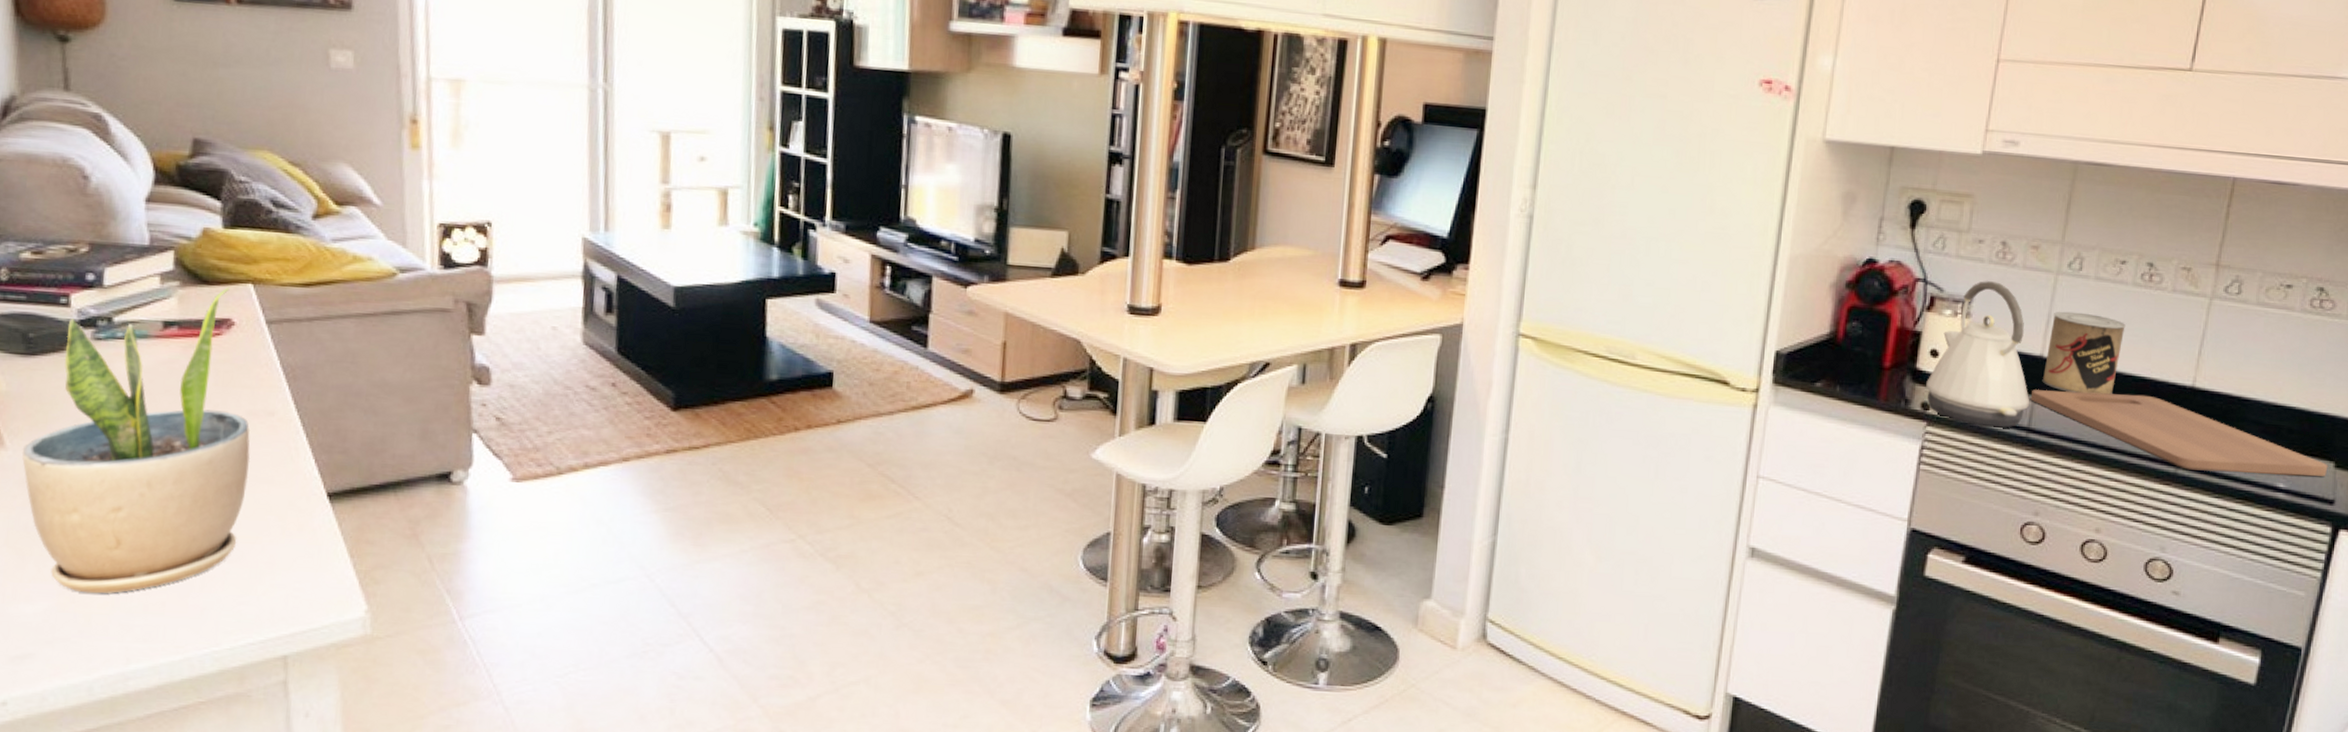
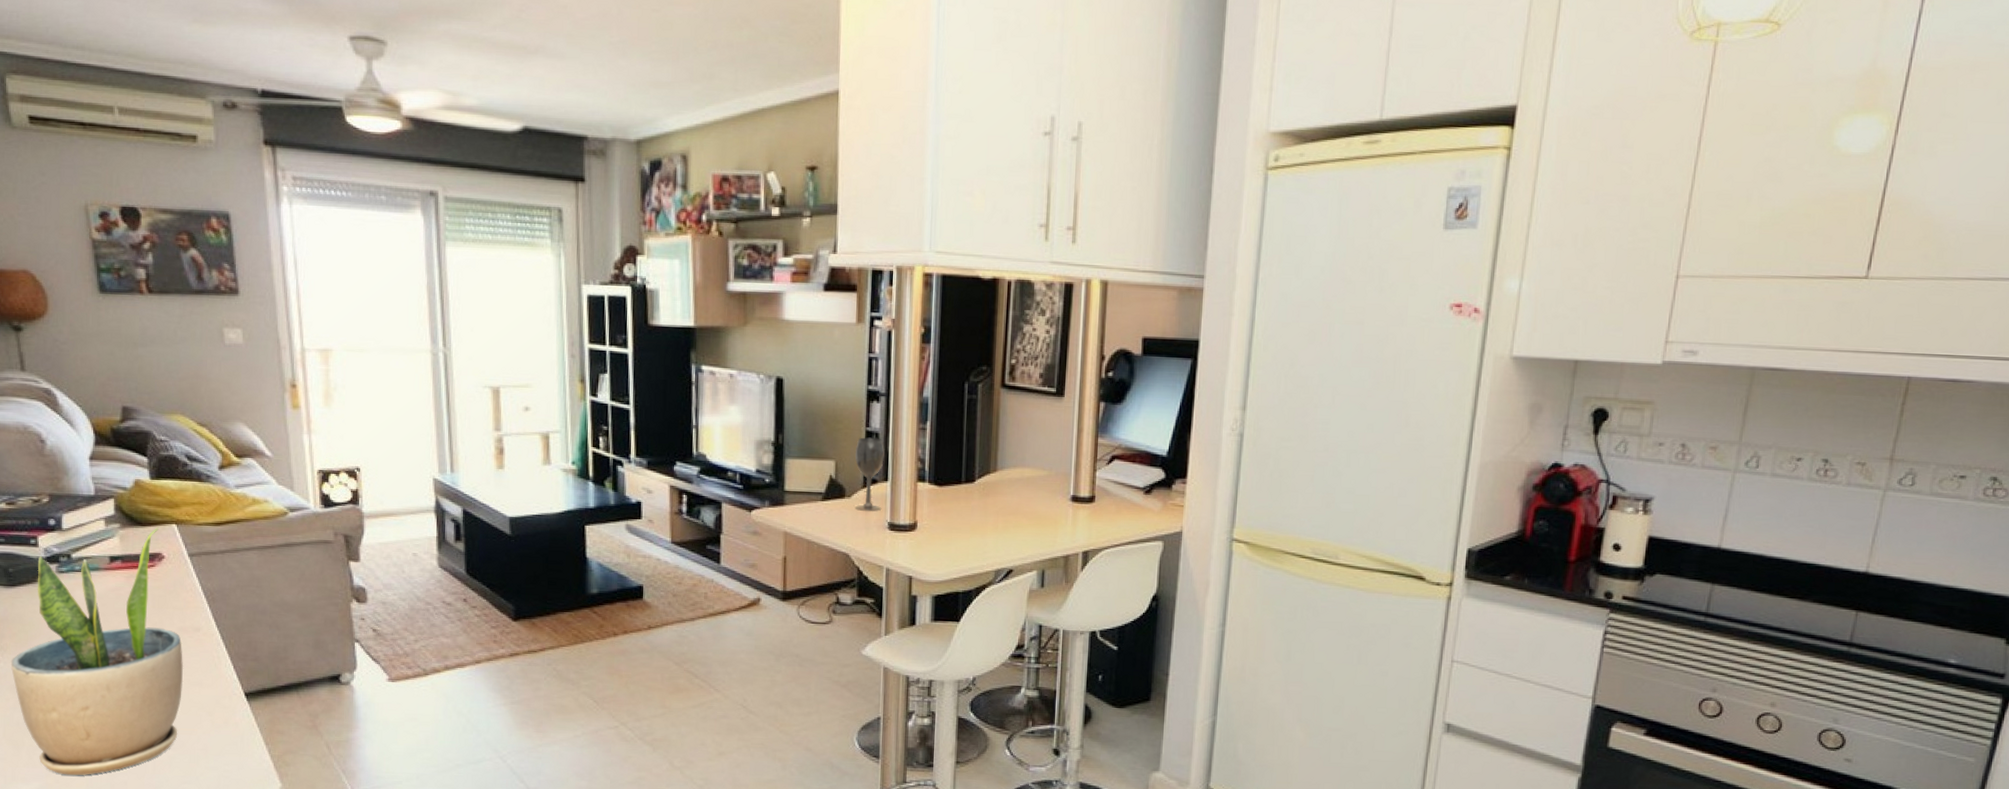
wine glass: none [1089,205,1127,292] -> present [854,437,885,512]
kettle: present [1926,281,2030,429] -> none [1609,480,1708,614]
cutting board: present [2030,389,2328,477] -> none [1708,577,1999,653]
tin can: present [2042,311,2125,395] -> none [1720,506,1801,581]

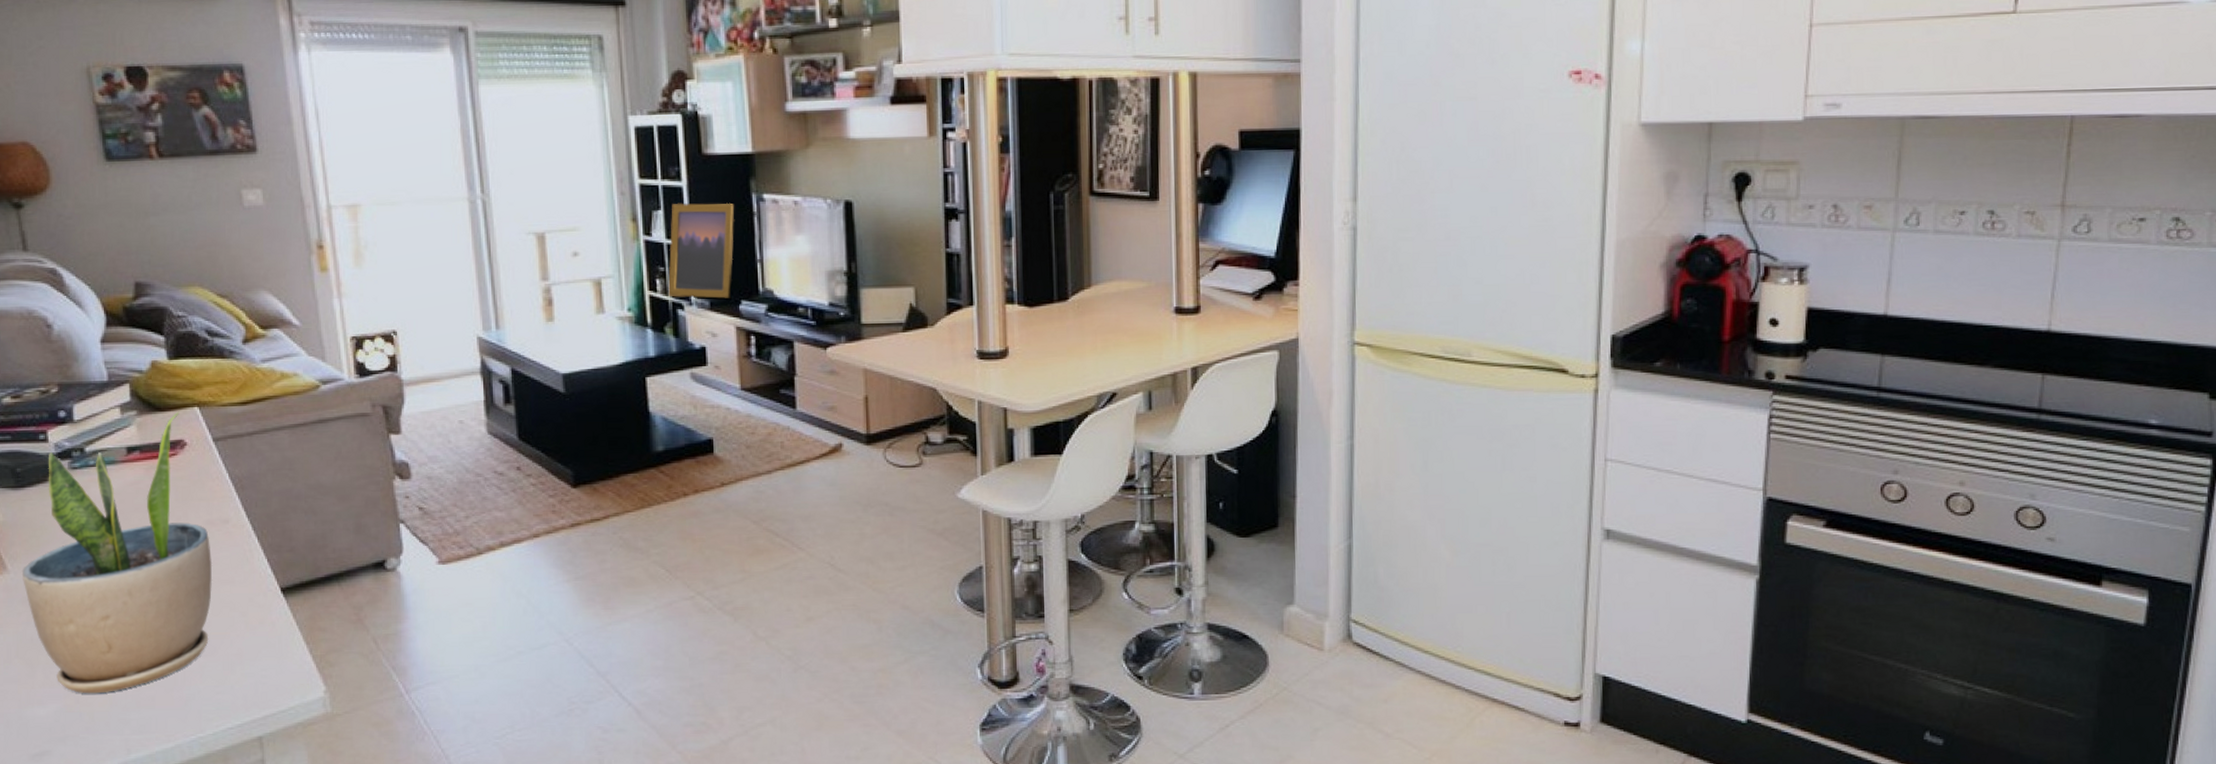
picture frame: none [610,369,675,459] -> present [668,203,735,299]
wine glass: present [854,437,885,512] -> none [935,259,969,341]

